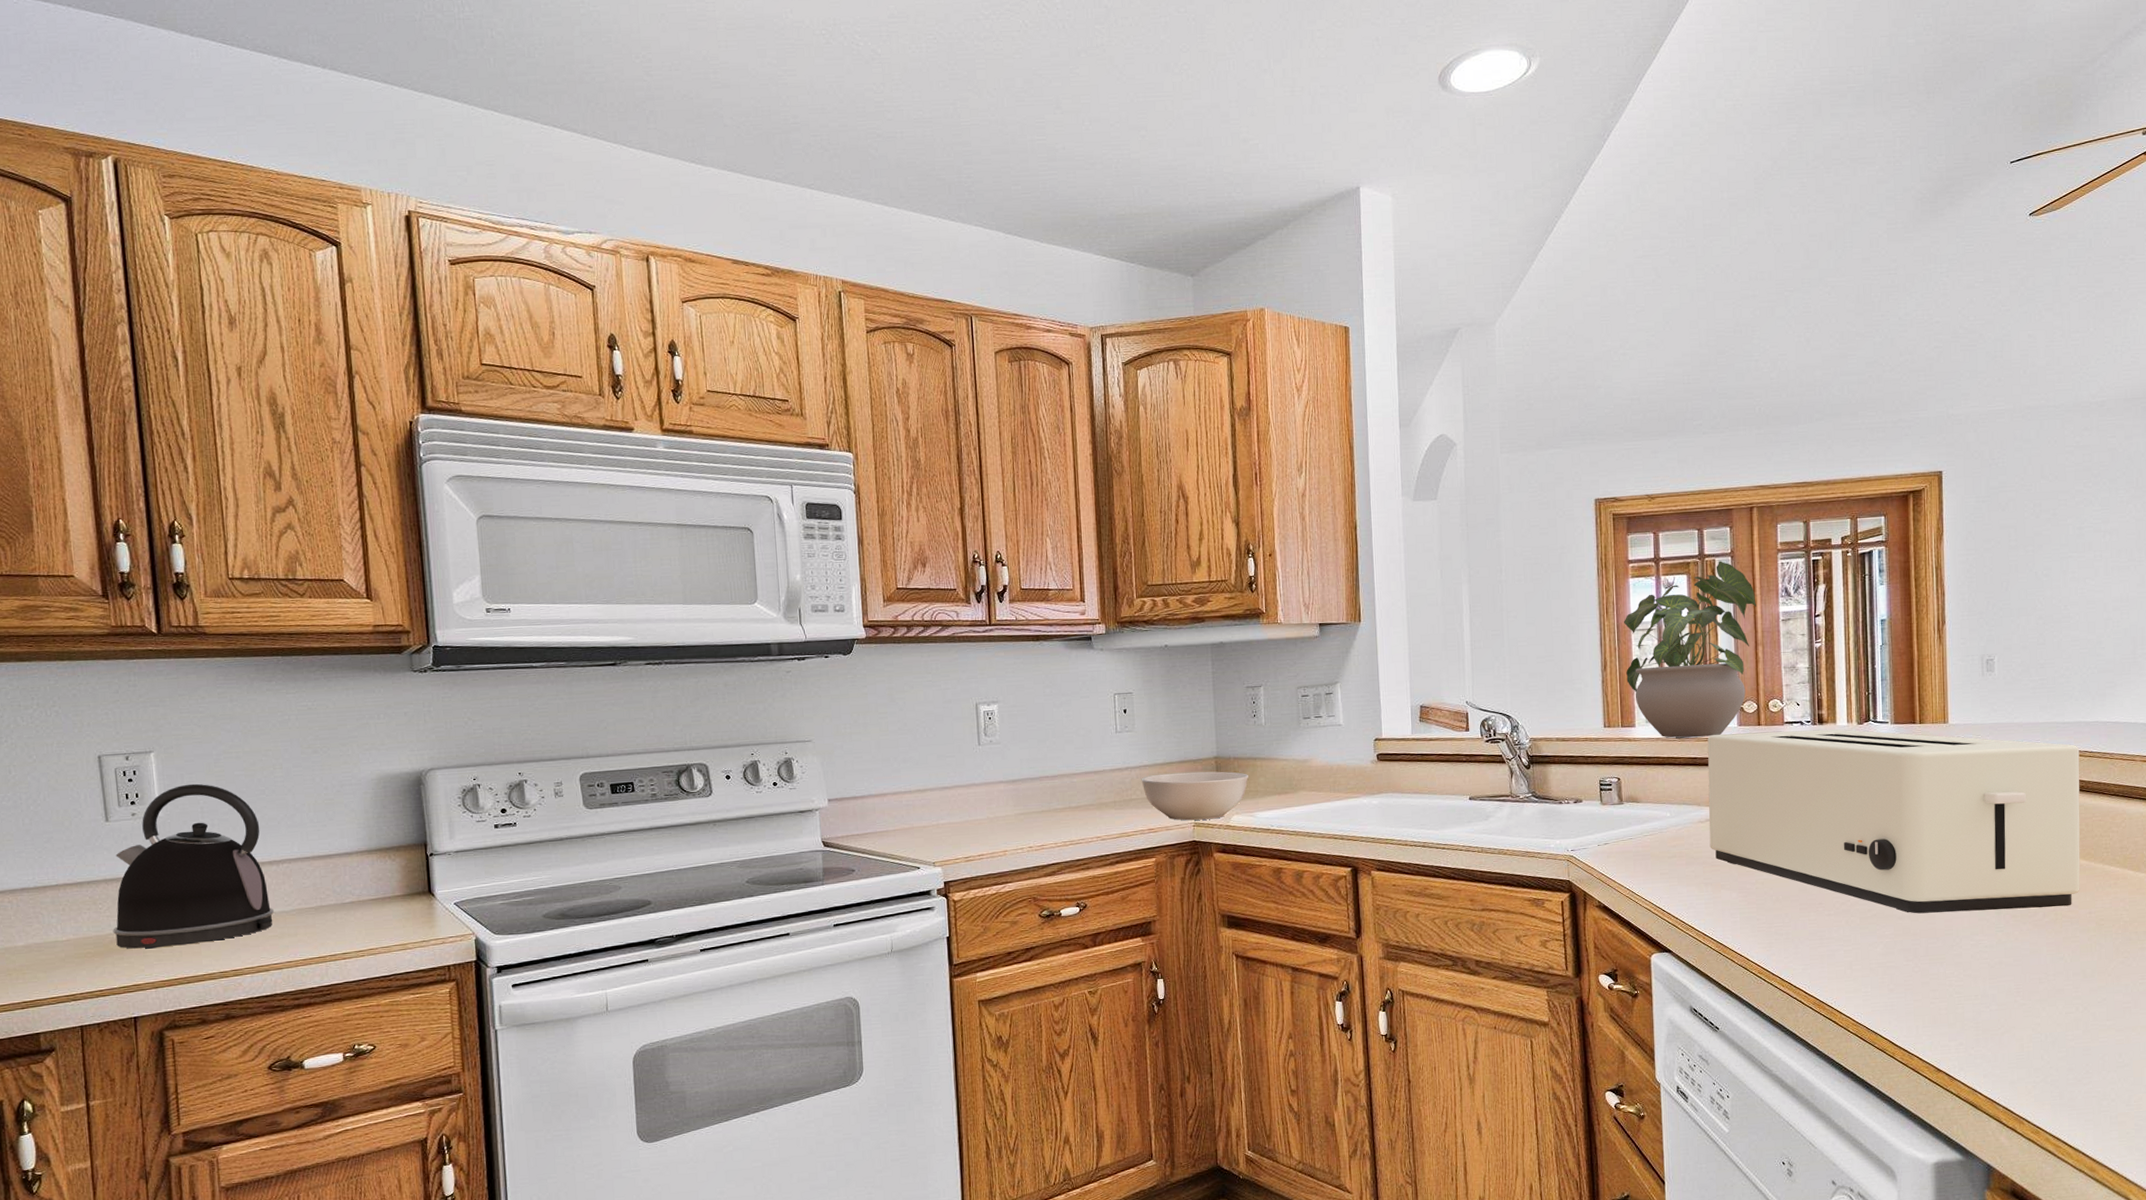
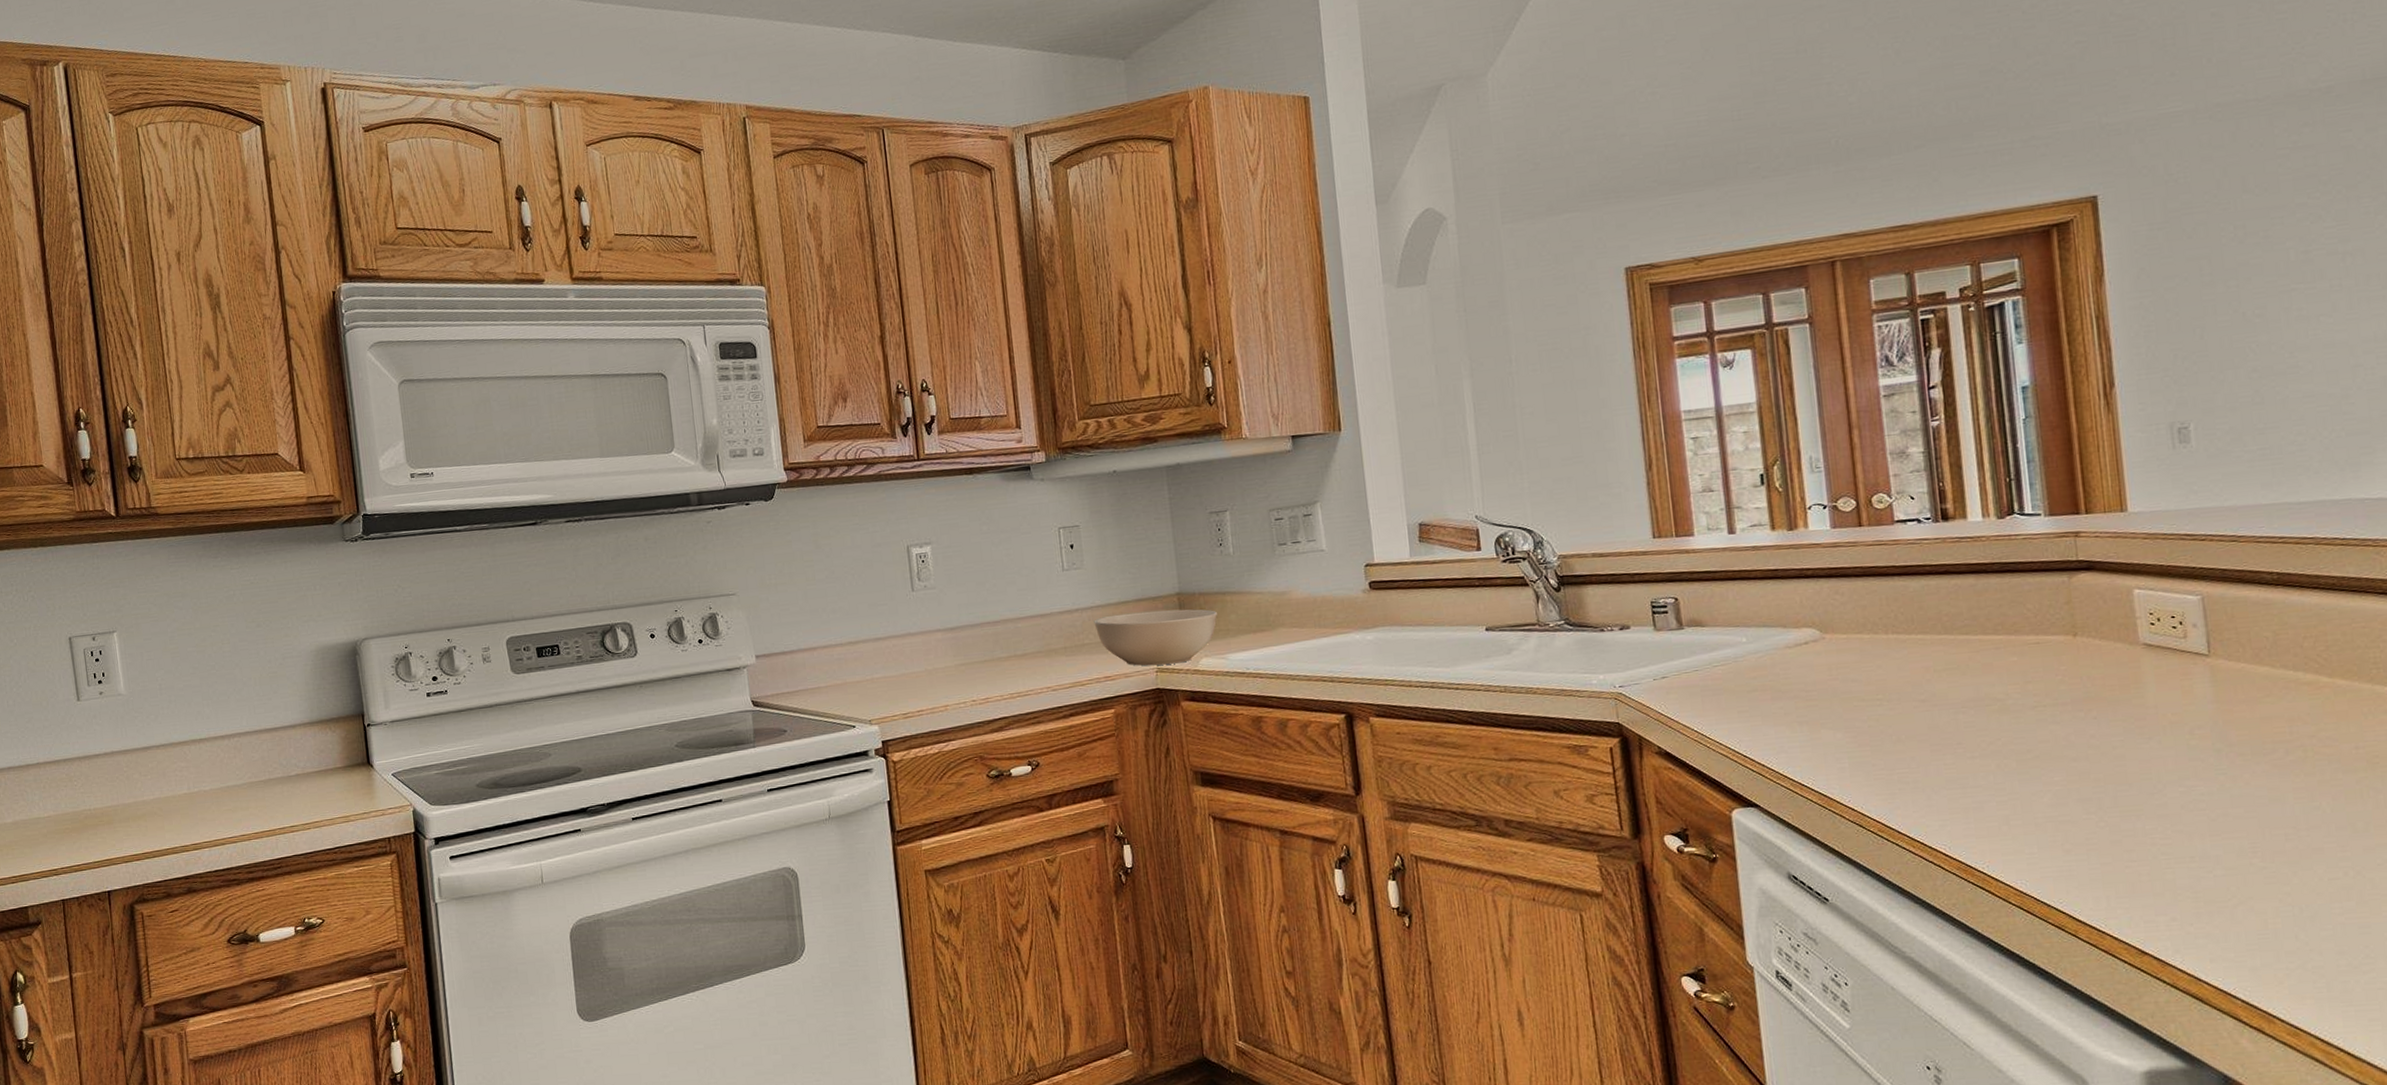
kettle: present [113,783,275,949] -> none [87,661,228,824]
potted plant: present [1624,561,1756,738] -> none [1671,329,1847,547]
toaster: present [1707,729,2081,914] -> none [1791,526,2339,754]

